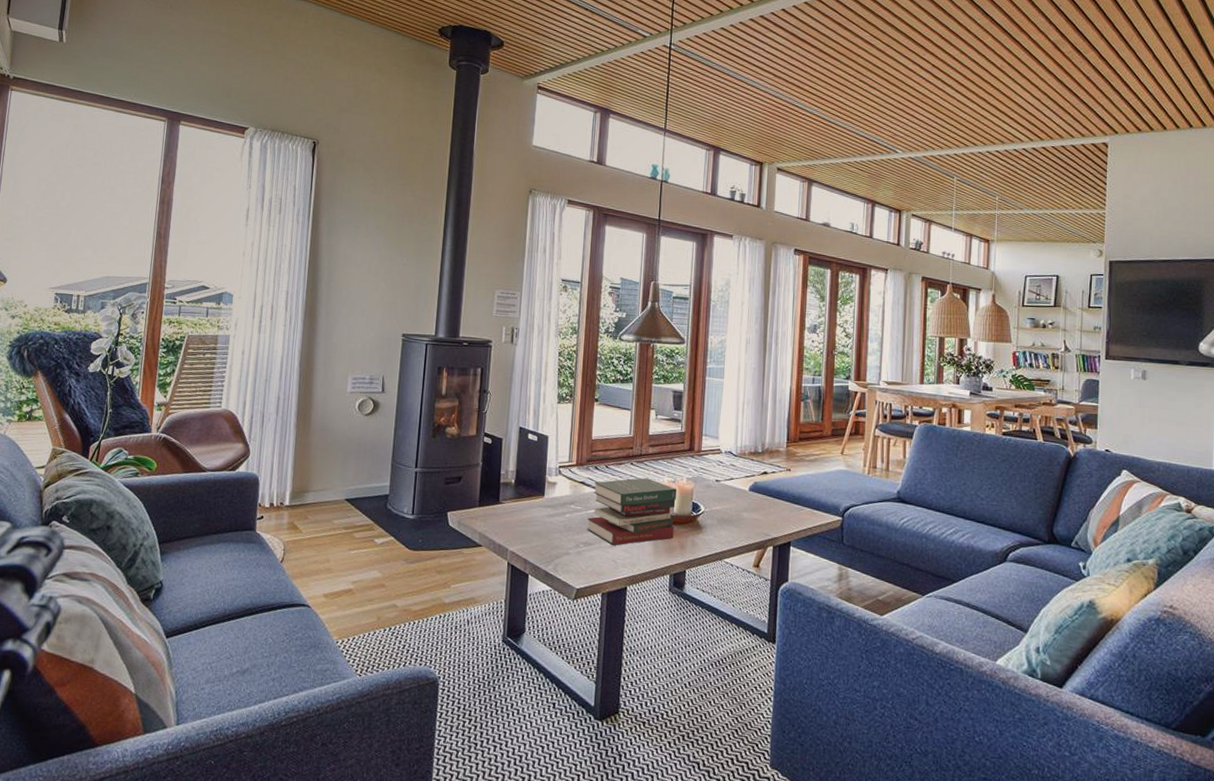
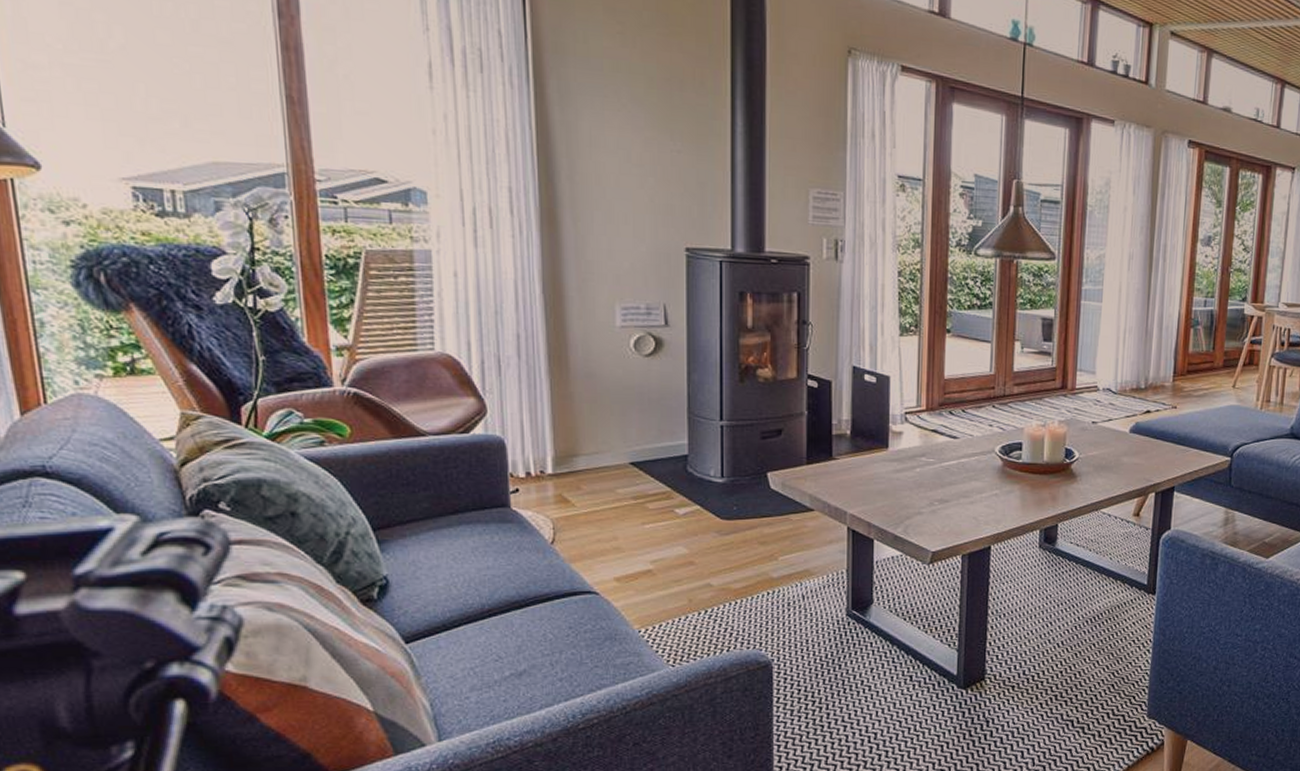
books: present [587,478,676,545] -> none [941,422,1047,501]

